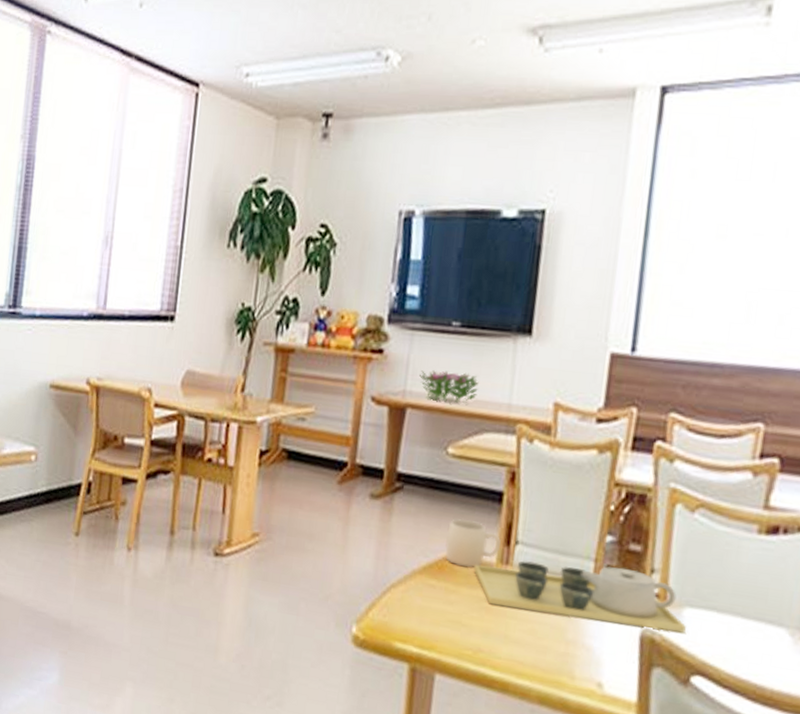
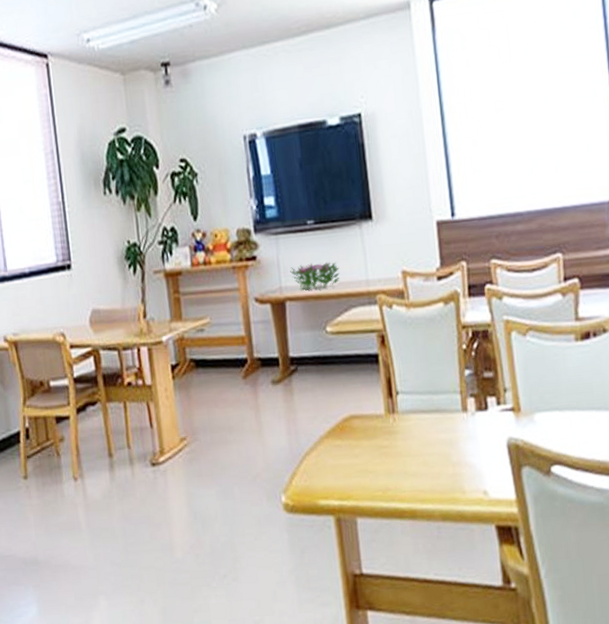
mug: present [445,519,501,567] -> none [340,383,385,423]
tea set: present [473,561,686,633] -> none [367,393,540,449]

